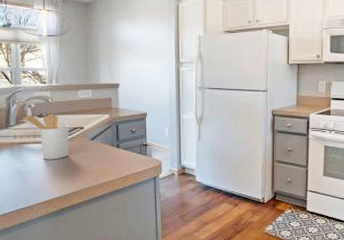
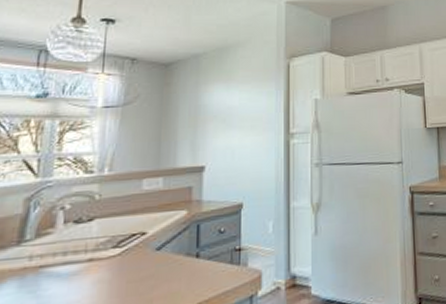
utensil holder: present [23,114,70,160] -> none [48,217,124,289]

